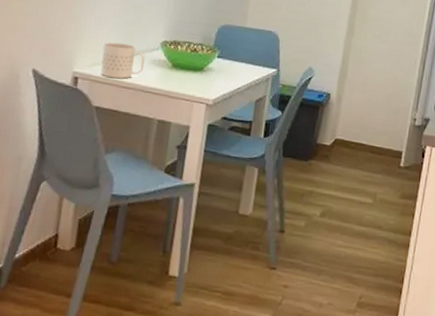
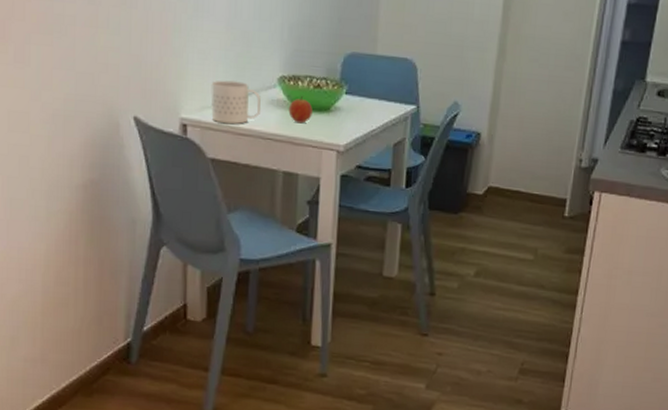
fruit: none [167,58,189,81] -> present [288,96,313,124]

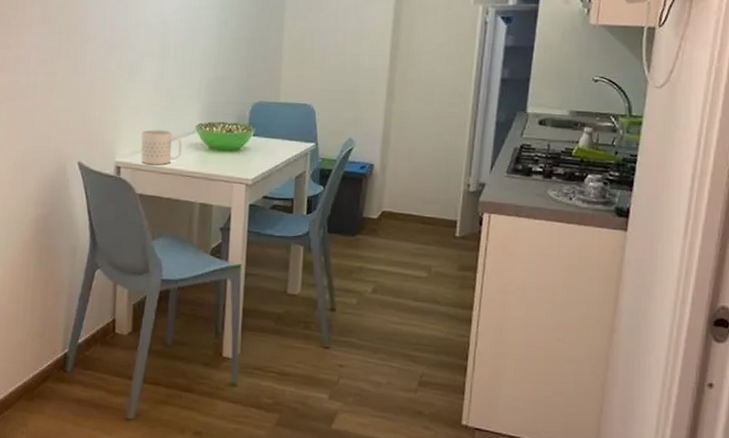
fruit: present [288,96,313,124] -> none [204,140,225,162]

